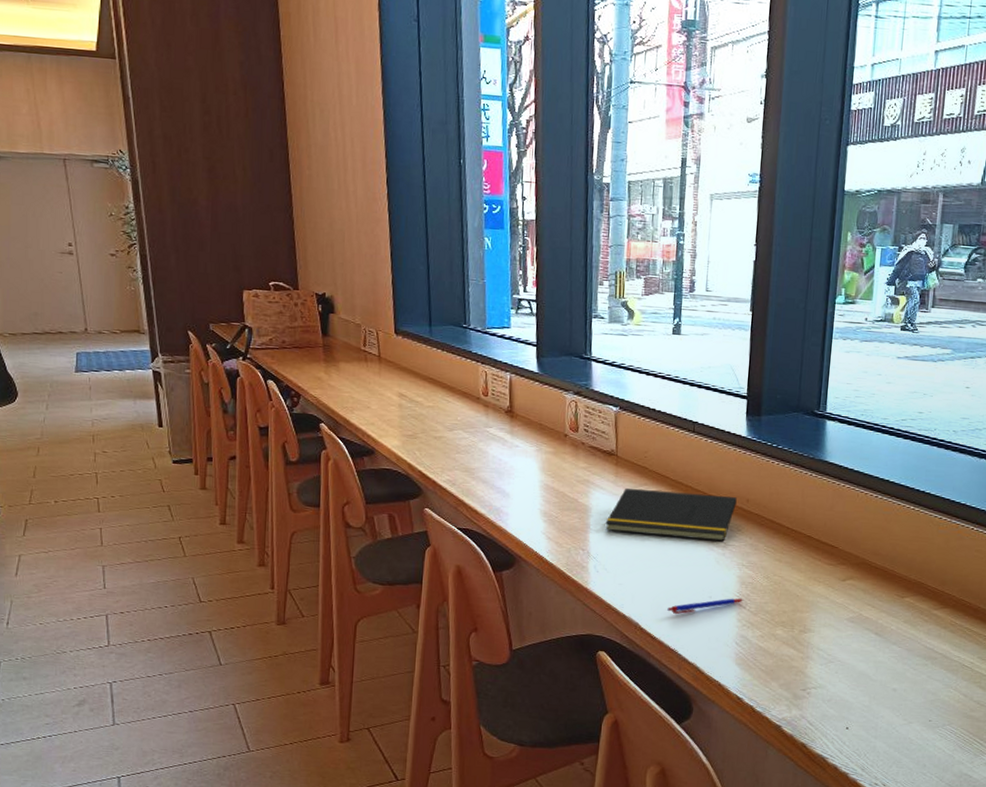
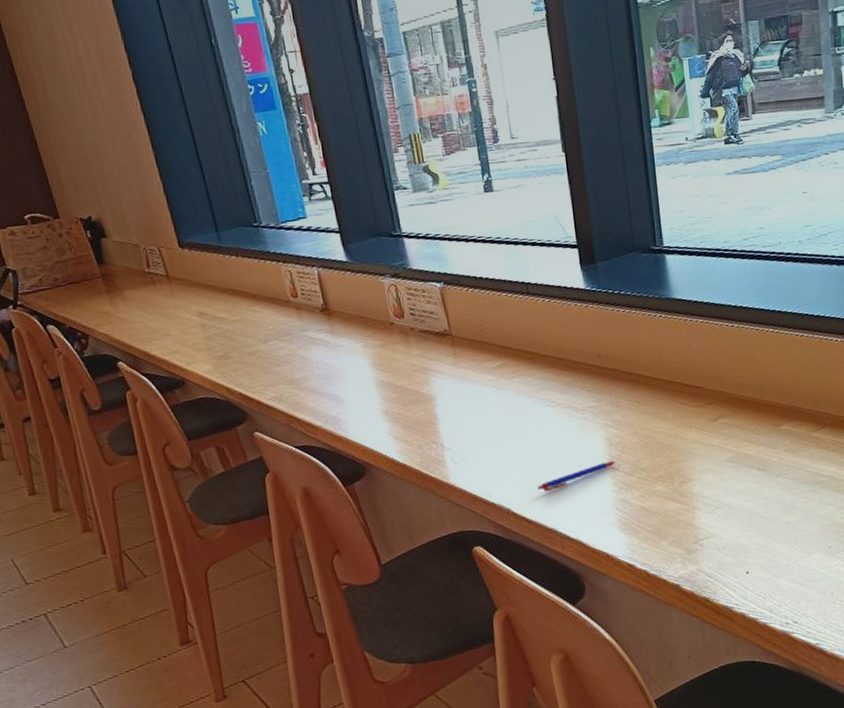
notepad: present [605,489,737,542] -> none [453,355,589,418]

